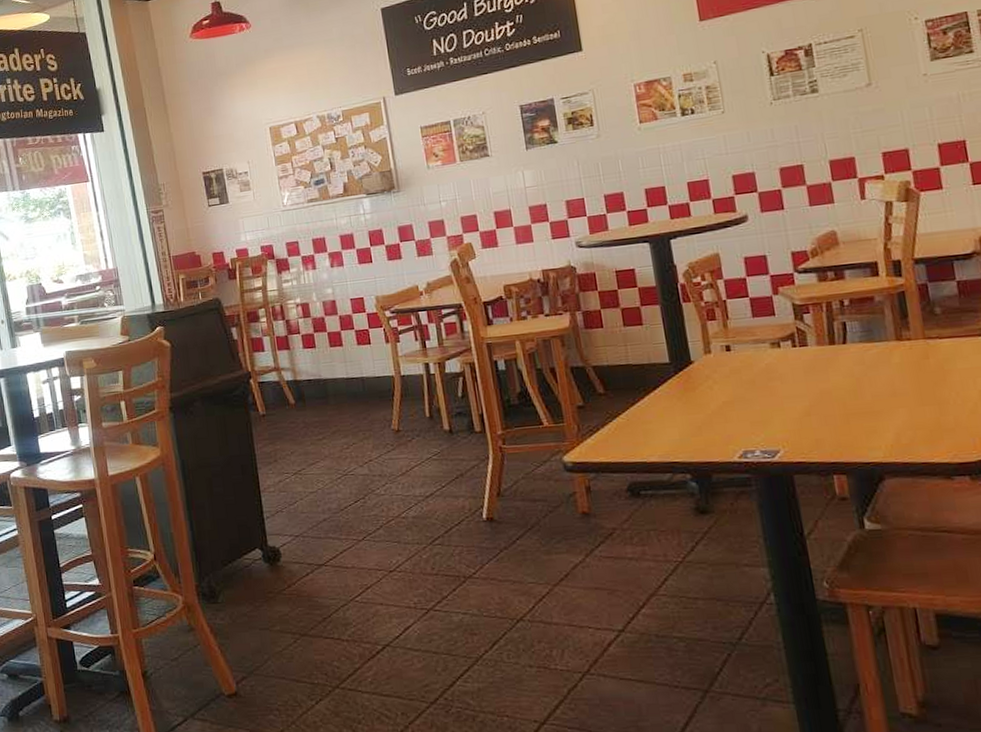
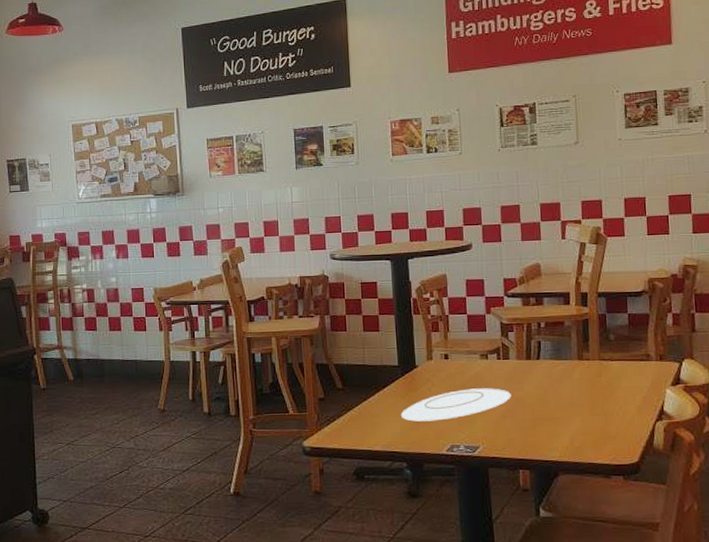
plate: none [677,381,814,426] -> present [400,388,511,422]

